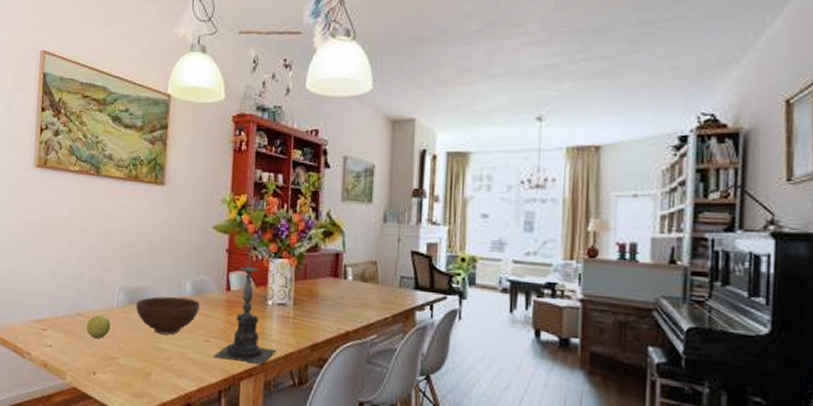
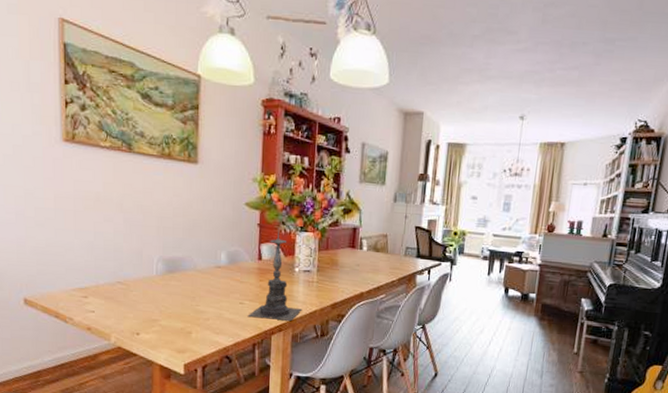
apple: present [86,315,111,339] -> none [127,283,151,304]
bowl: present [135,296,200,335] -> none [174,265,234,299]

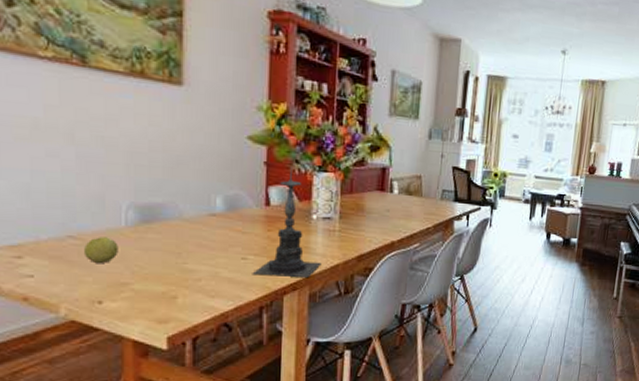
apple: none [127,283,151,304] -> present [83,237,119,264]

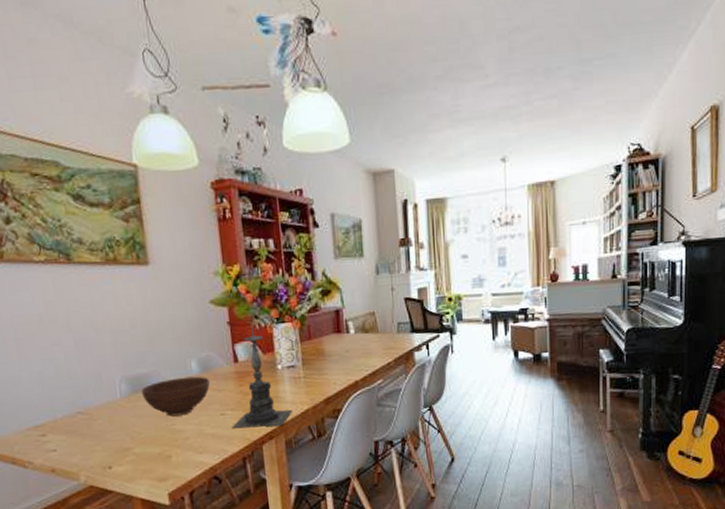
apple: present [83,237,119,264] -> none [90,409,119,434]
bowl: none [152,213,234,255] -> present [141,376,210,417]

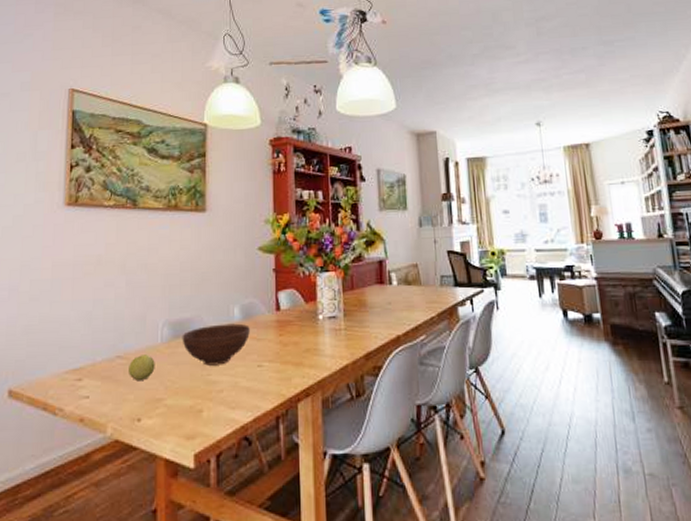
apple: none [90,409,119,434] -> present [127,354,155,382]
candle holder: present [231,323,293,428] -> none [267,270,331,383]

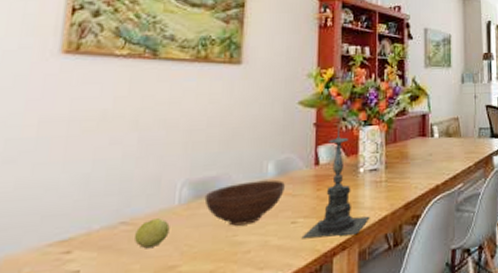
candle holder: none [267,270,331,383] -> present [301,124,370,238]

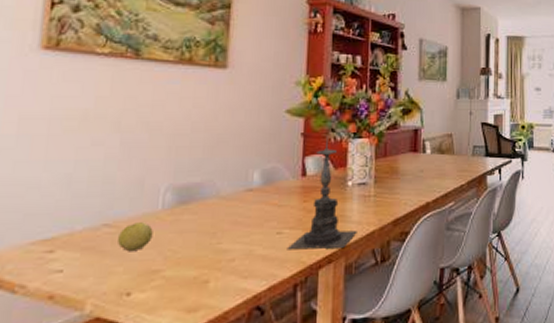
bowl: present [204,179,285,226] -> none [188,189,271,234]

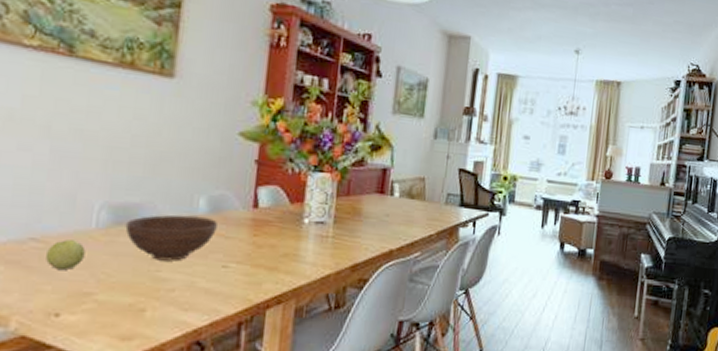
bowl: none [188,189,271,234] -> present [125,214,217,261]
candle holder: present [287,136,357,250] -> none [232,165,311,289]

